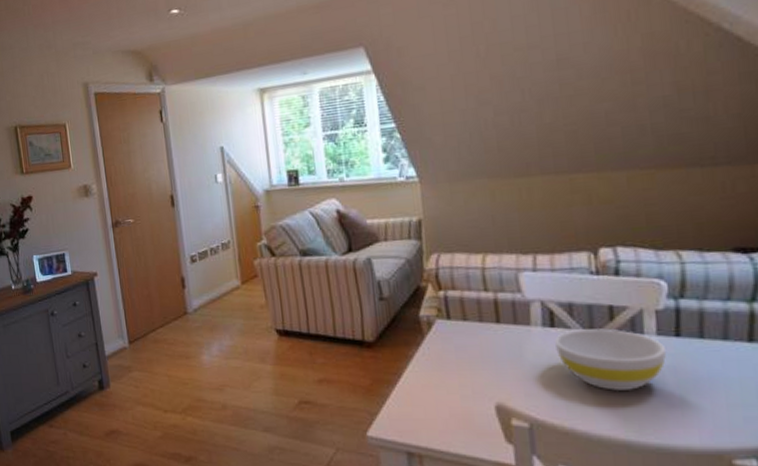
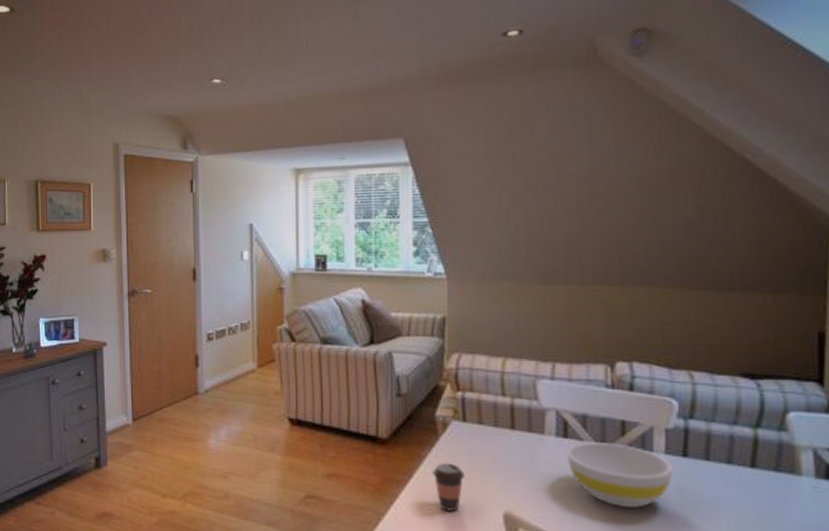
coffee cup: none [421,360,454,407] -> present [432,462,465,512]

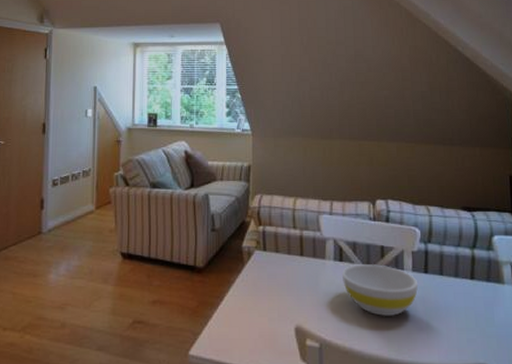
coffee cup: present [432,462,465,512] -> none [239,286,265,328]

